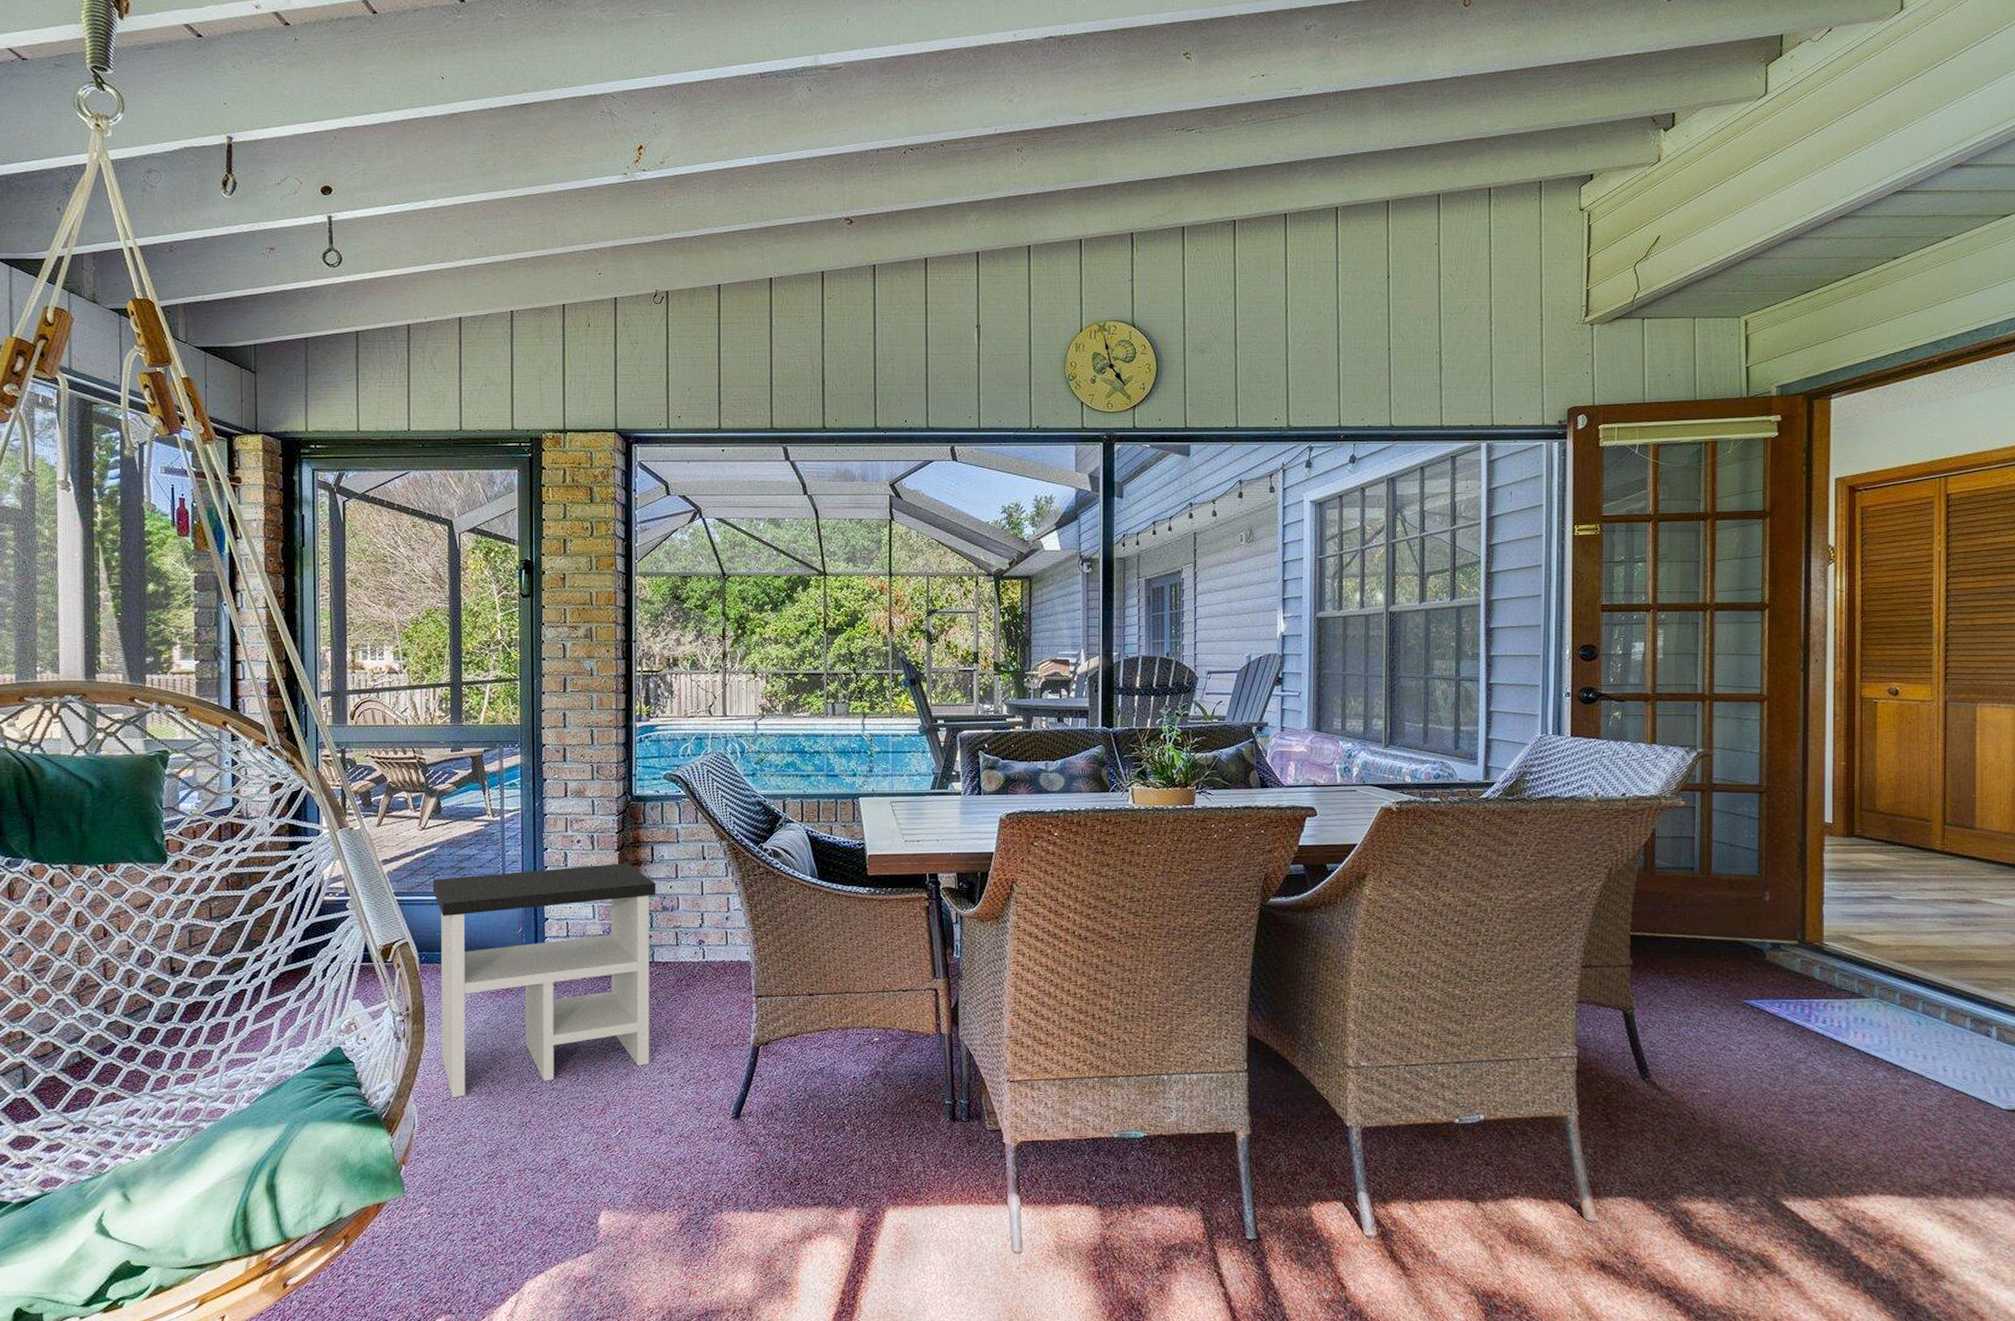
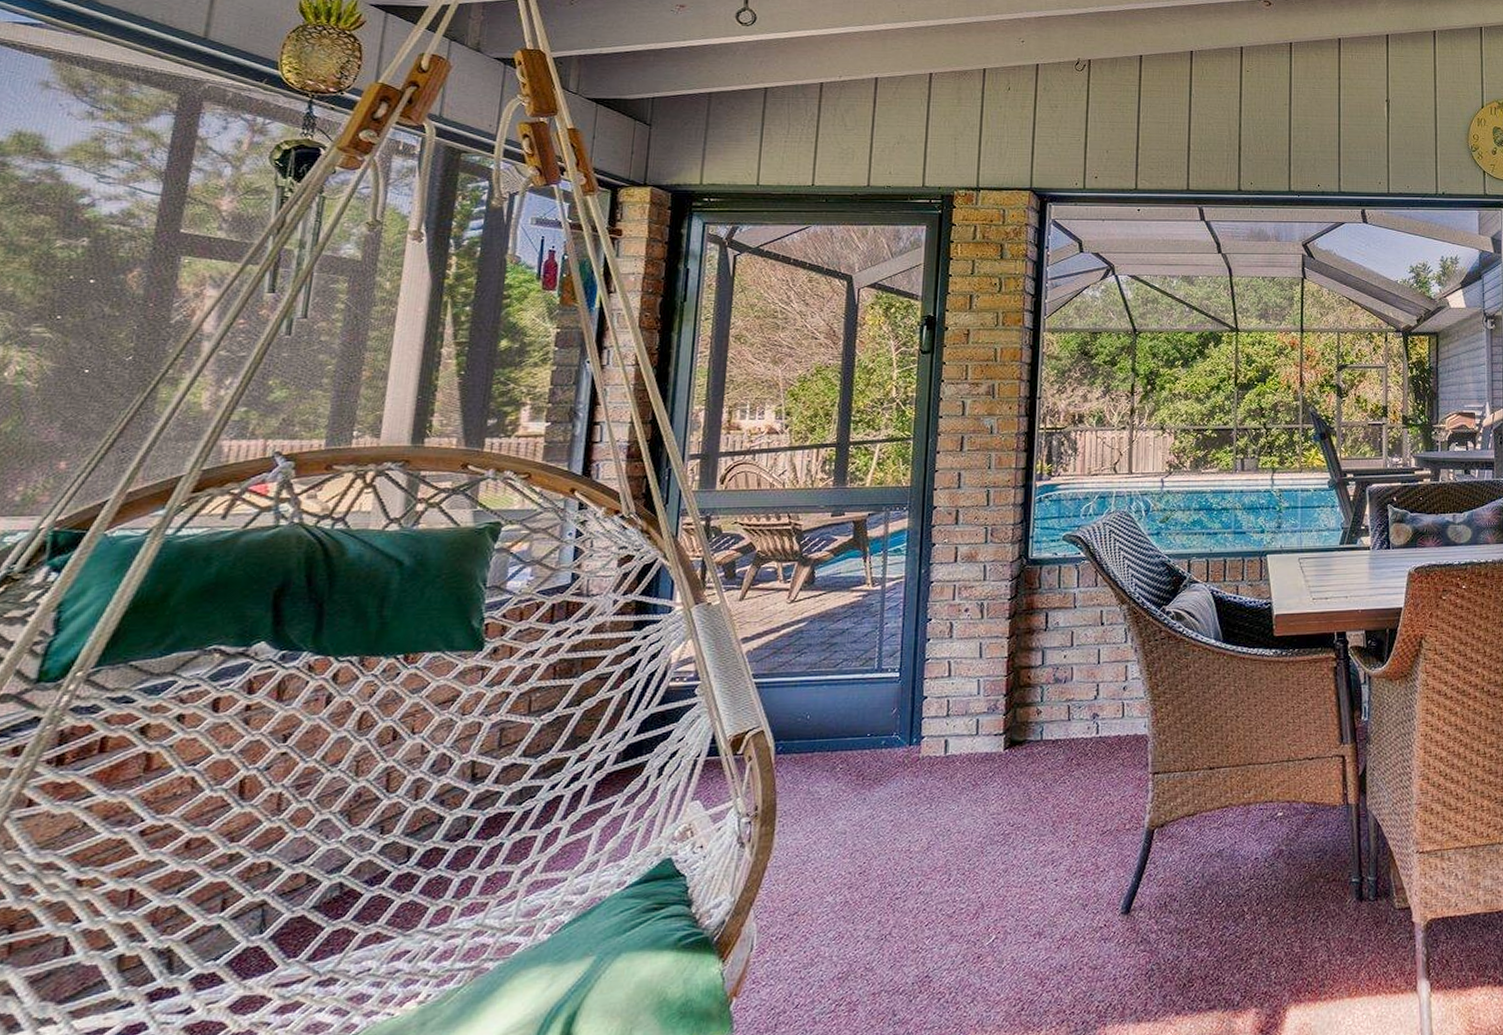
side table: present [432,863,656,1098] -> none [791,632,1049,912]

